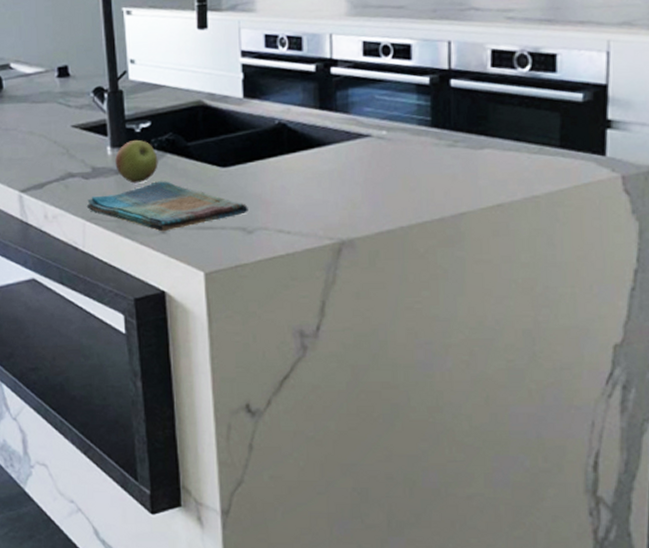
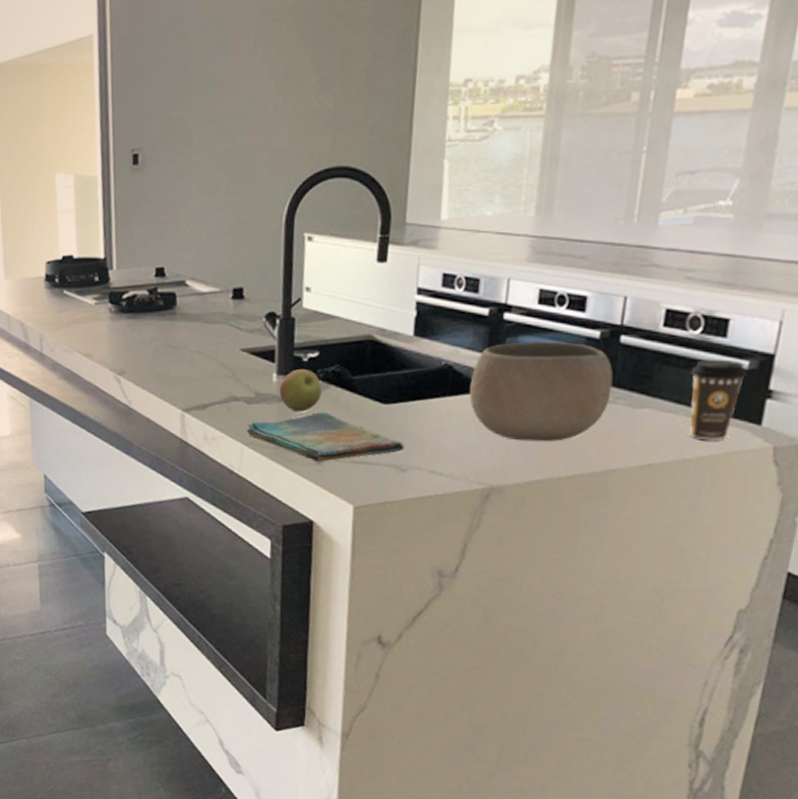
bowl: none [306,90,450,193] -> present [469,341,614,442]
coffee cup: none [525,94,583,175] -> present [689,360,748,440]

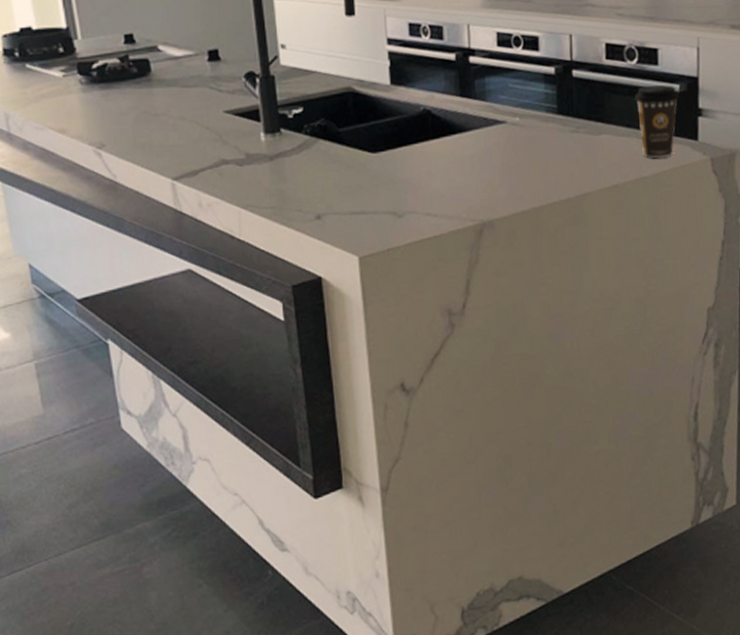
dish towel: present [246,412,404,463] -> none [241,167,398,218]
apple: present [279,369,322,413] -> none [269,126,312,170]
bowl: present [469,341,614,442] -> none [449,79,573,176]

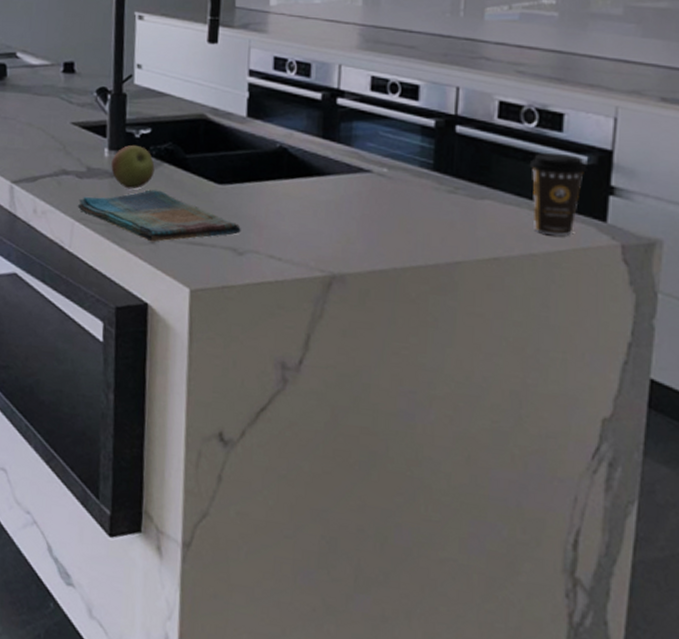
dish towel: none [241,167,398,218] -> present [77,190,241,242]
apple: none [269,126,312,170] -> present [111,145,155,190]

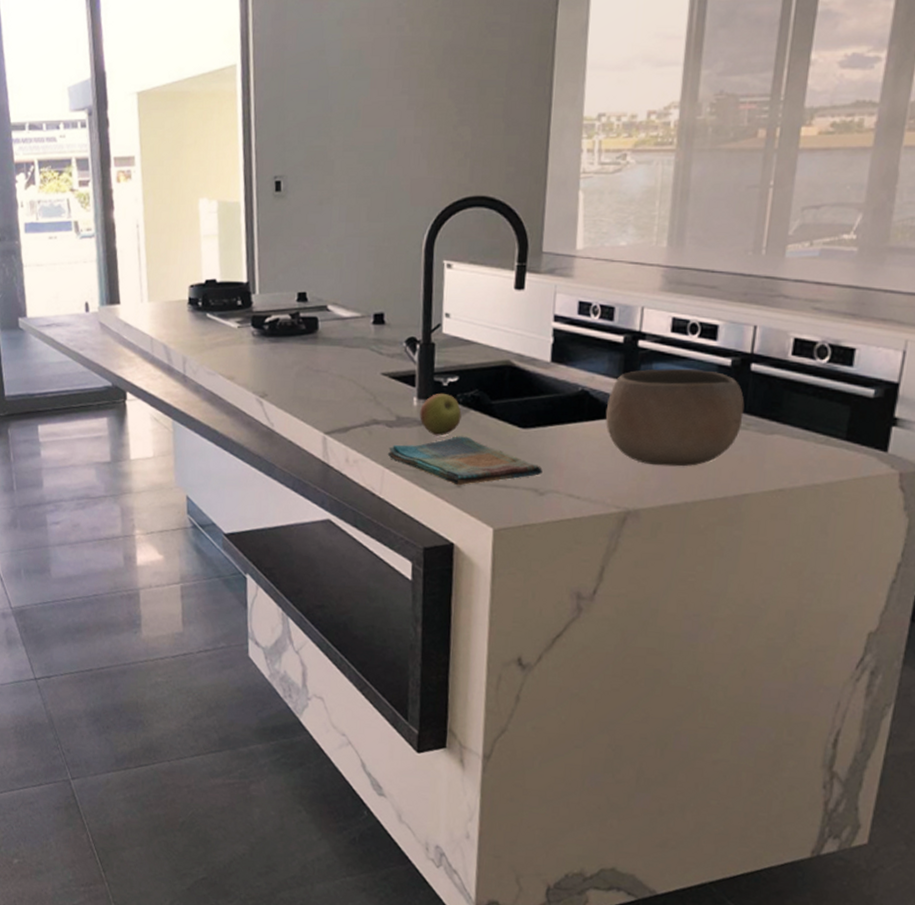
bowl: none [305,127,451,231] -> present [605,368,745,467]
coffee cup: present [529,153,587,236] -> none [818,388,873,466]

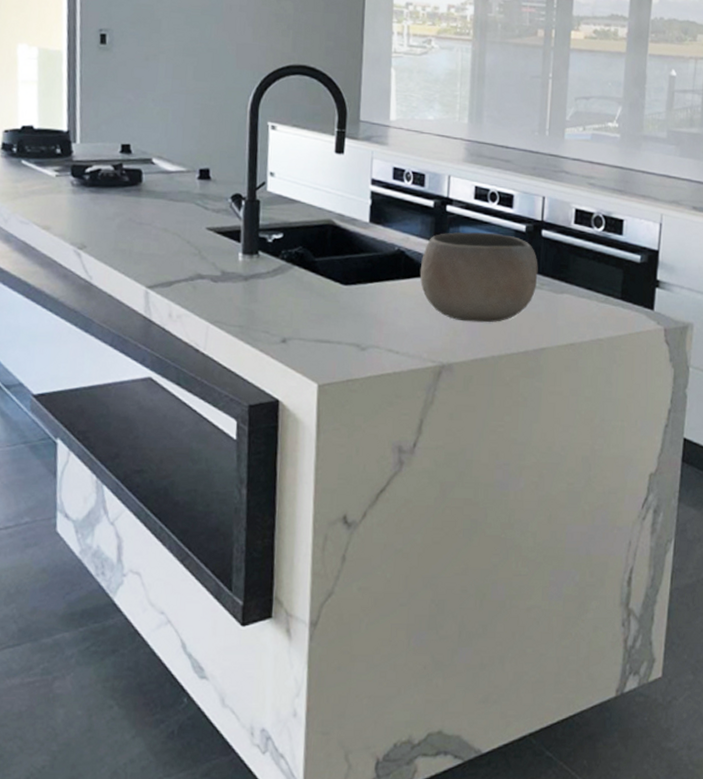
dish towel: present [387,436,543,486] -> none [212,292,364,342]
apple: present [419,394,462,436] -> none [245,250,286,292]

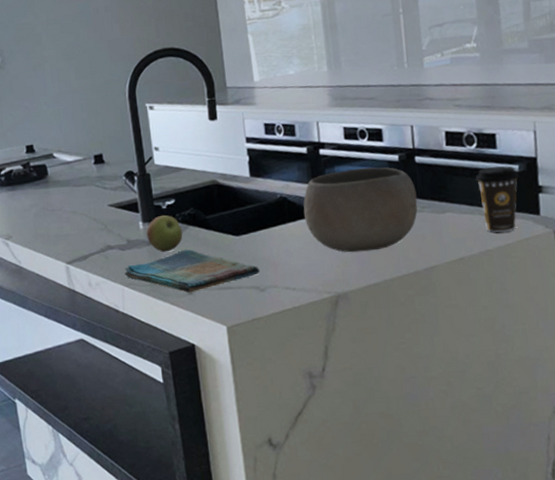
dish towel: none [212,292,364,342] -> present [124,249,260,293]
apple: none [245,250,286,292] -> present [146,215,183,253]
coffee cup: none [598,253,640,322] -> present [475,166,520,233]

